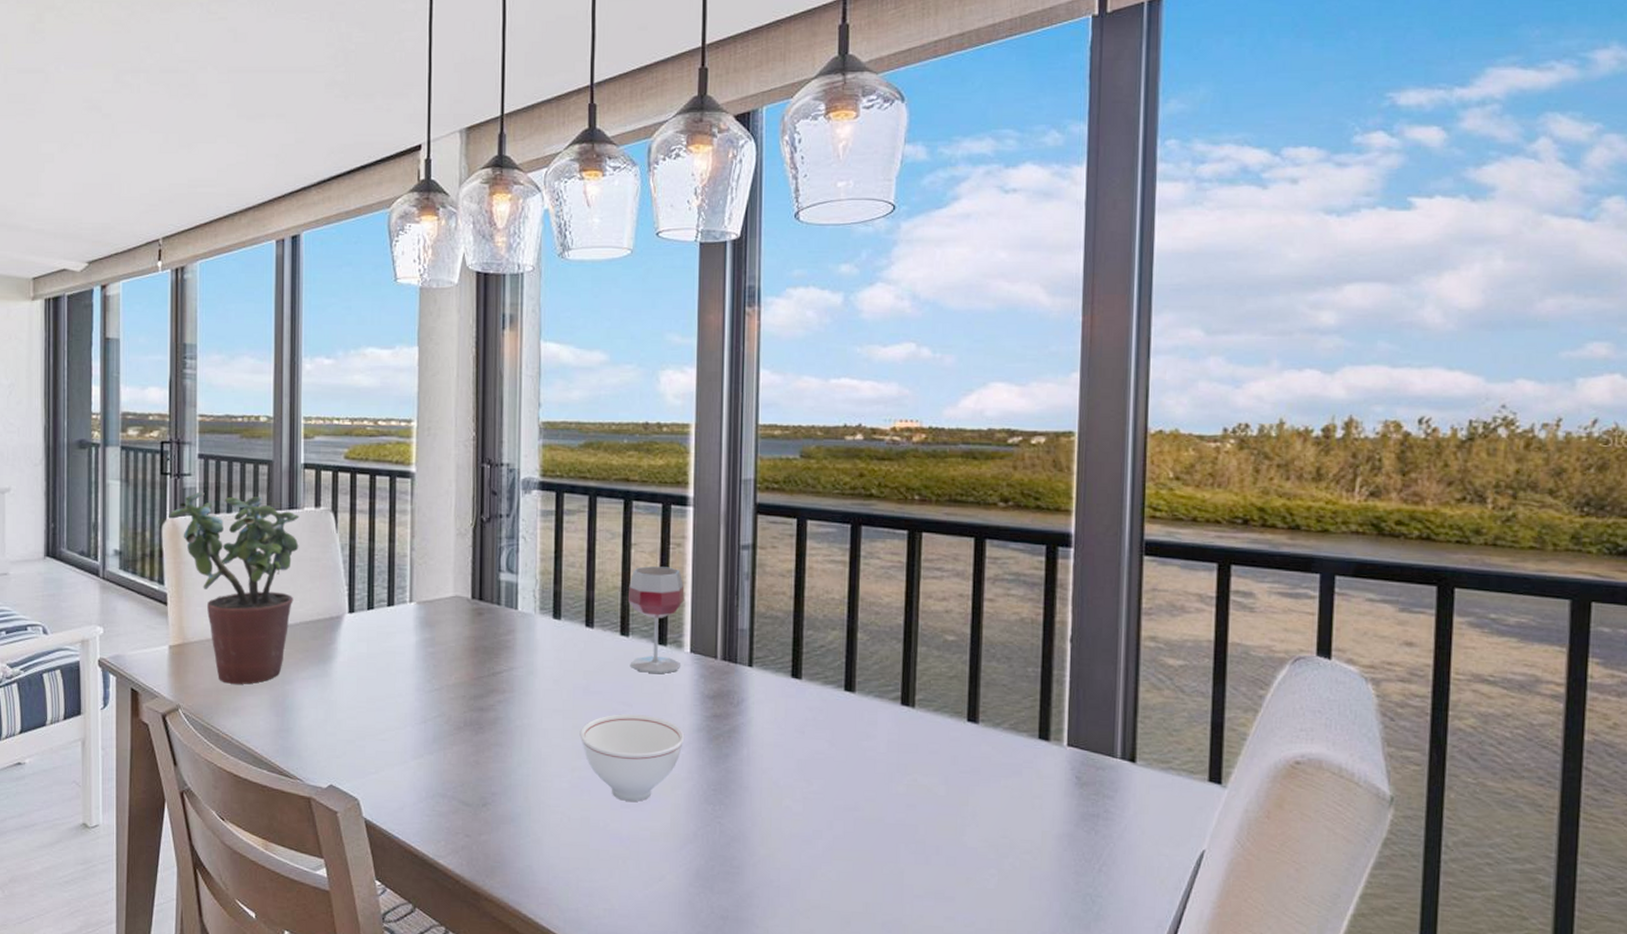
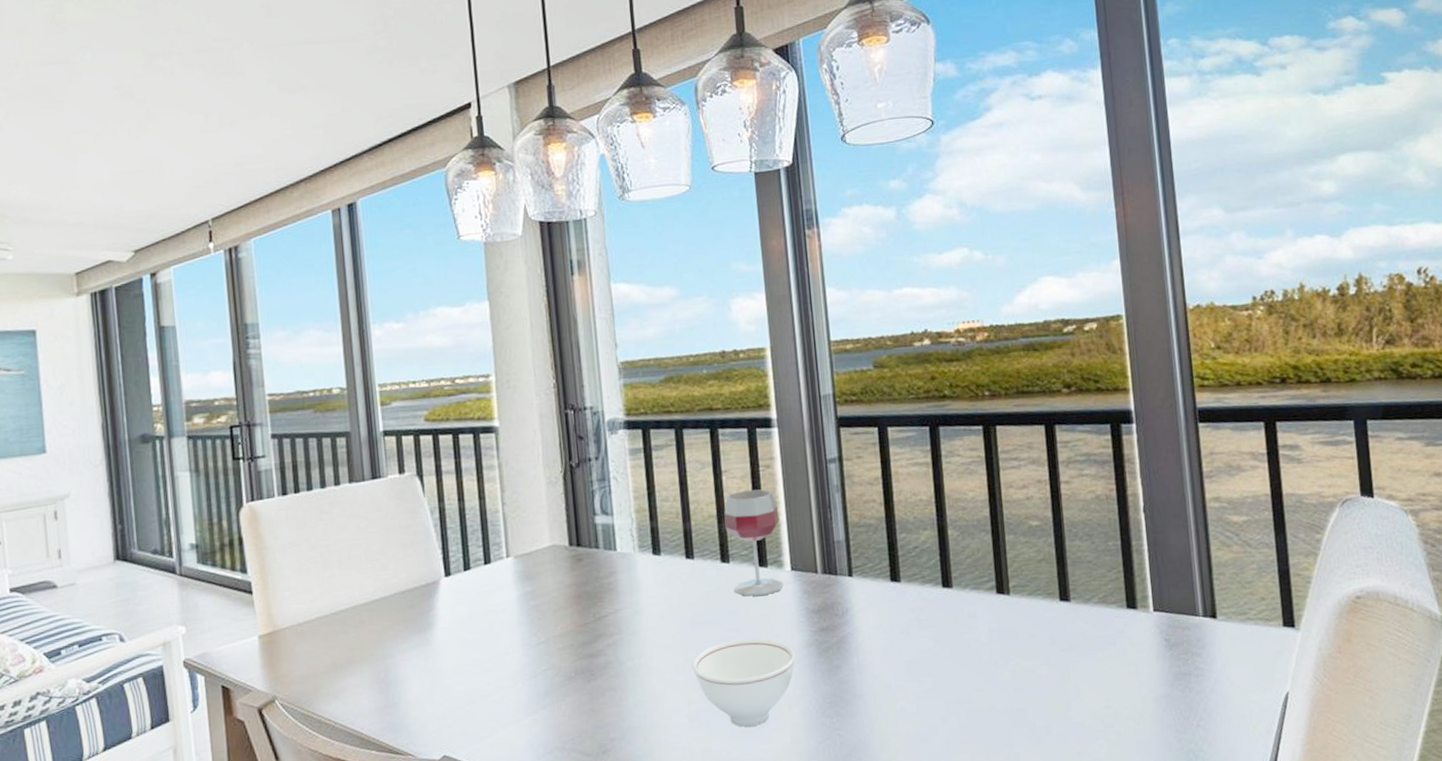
potted plant: present [169,491,299,684] -> none [245,470,387,667]

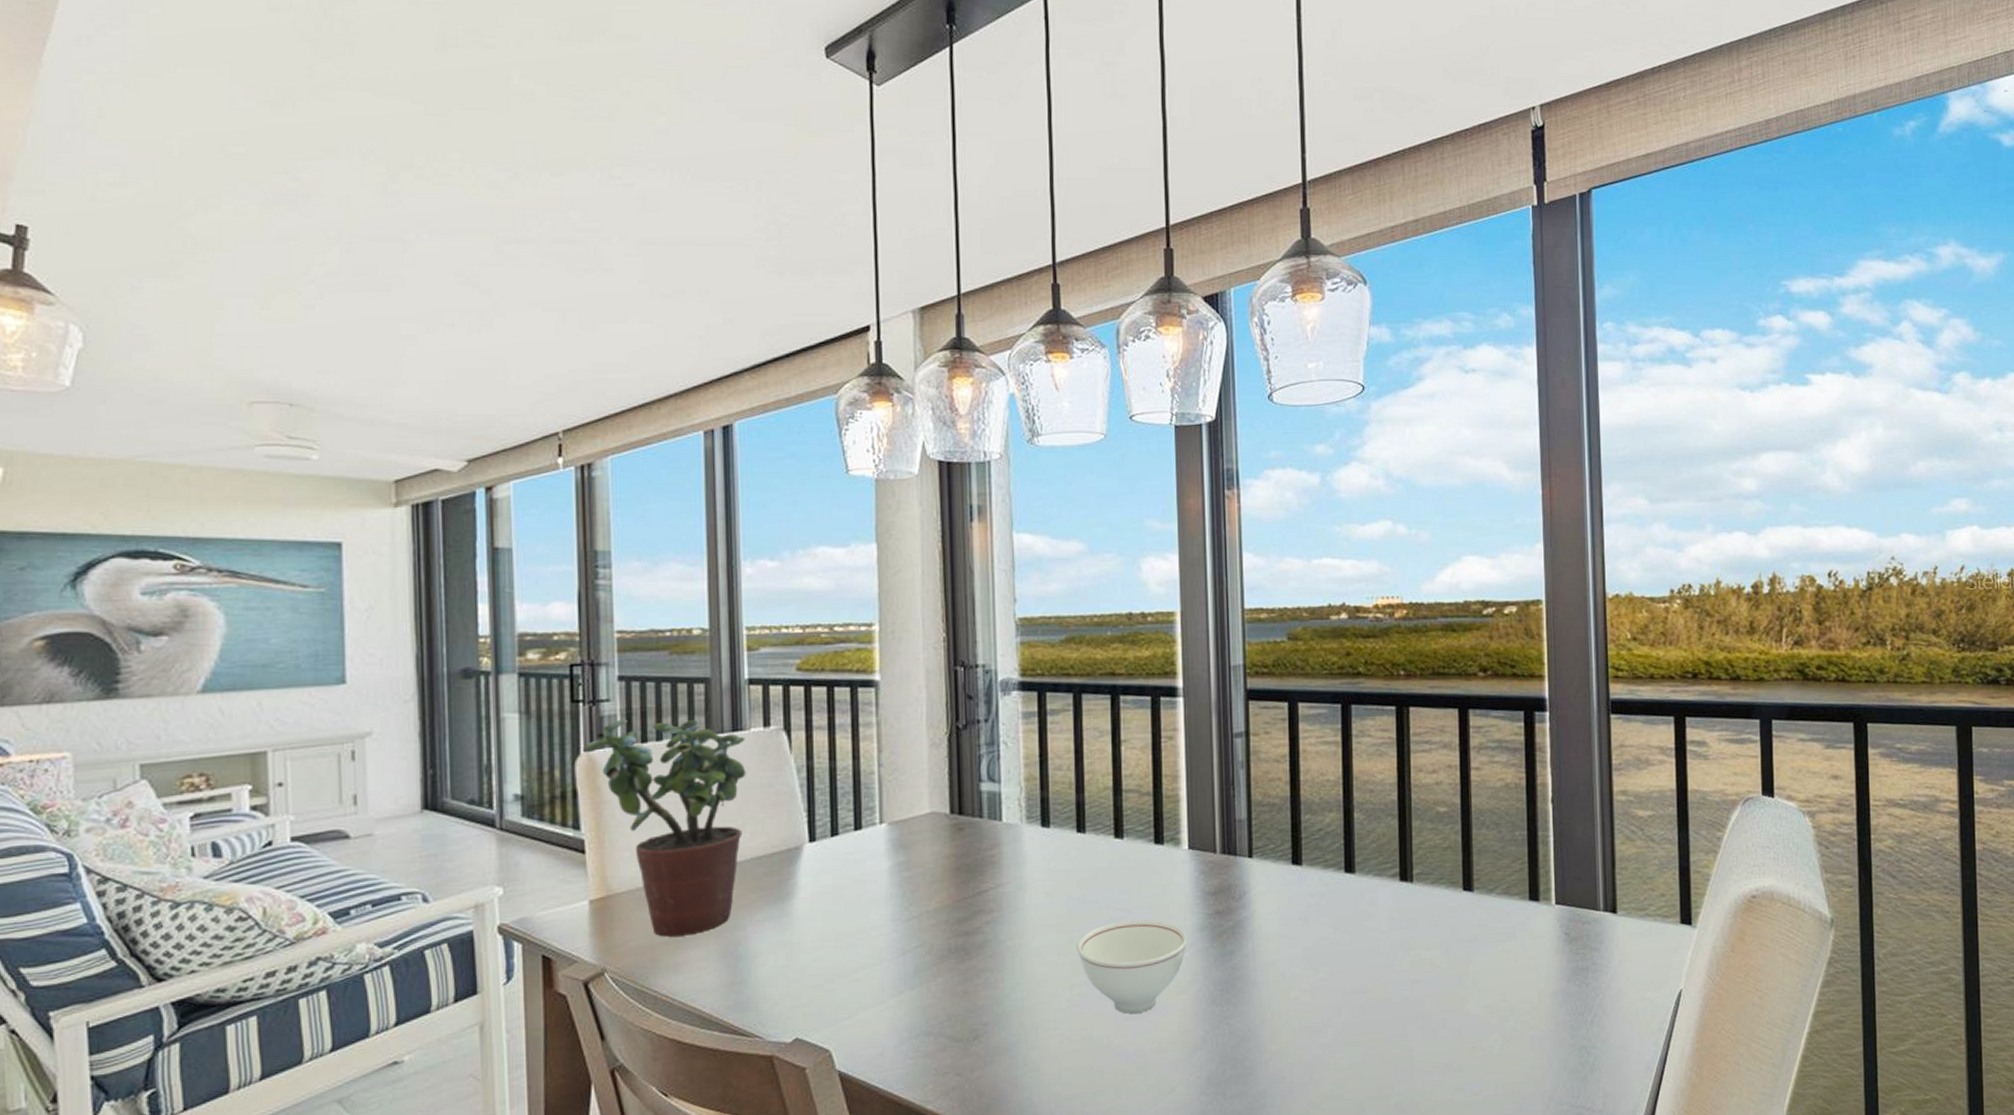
potted plant: none [245,470,387,667] -> present [583,719,746,937]
wineglass: present [724,489,783,597] -> none [1120,762,1179,875]

